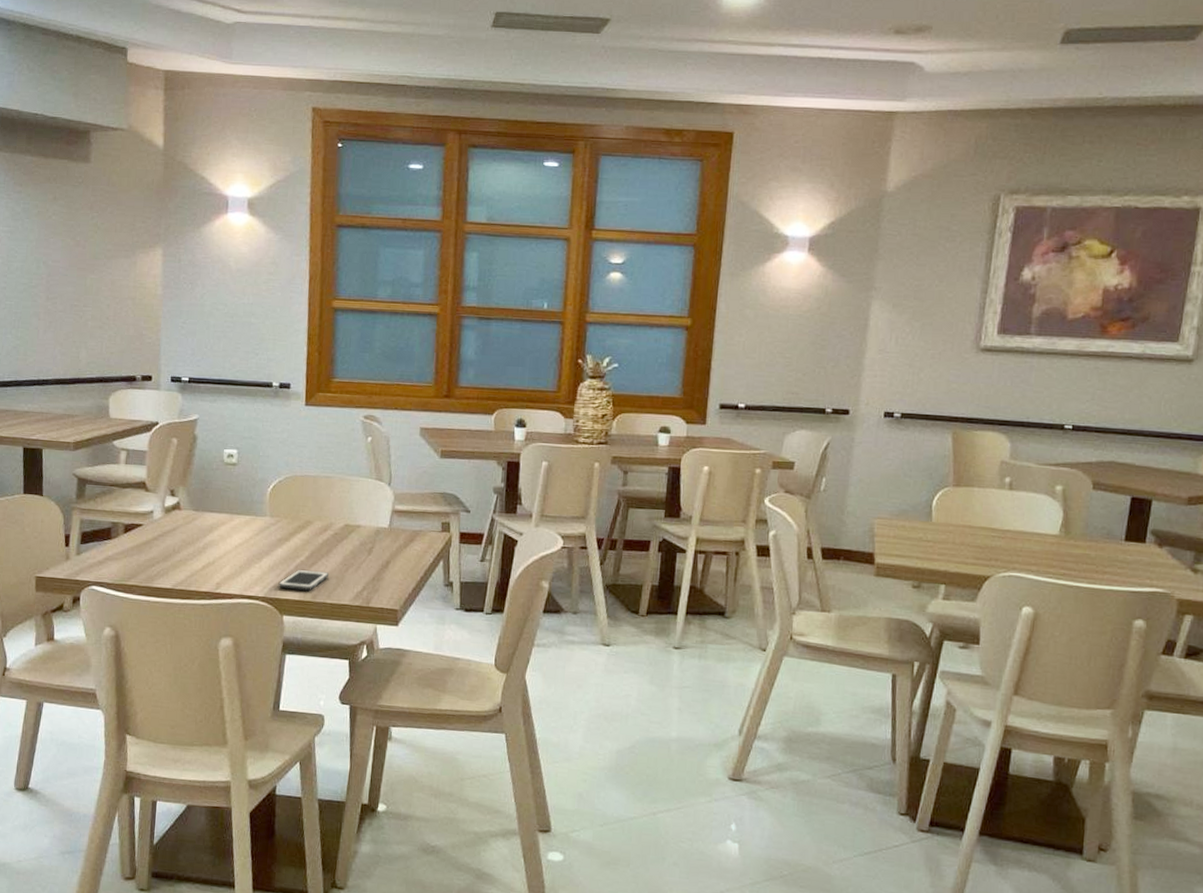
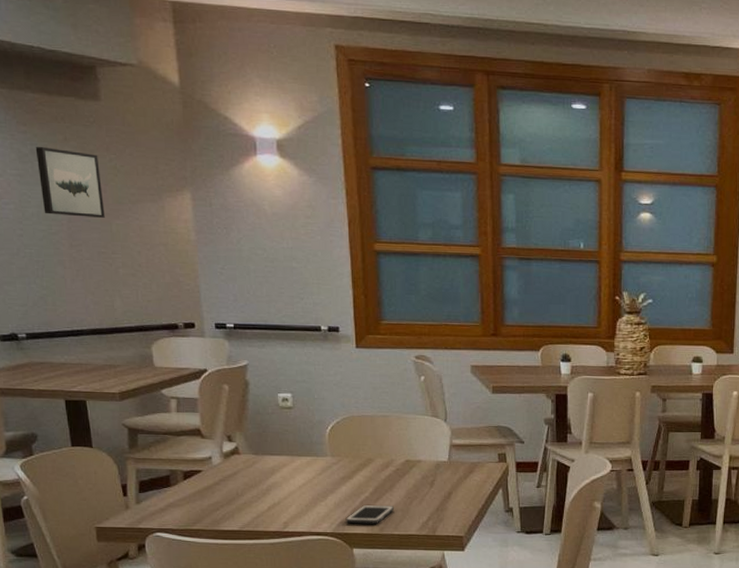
wall art: none [27,206,82,272] -> present [35,147,105,218]

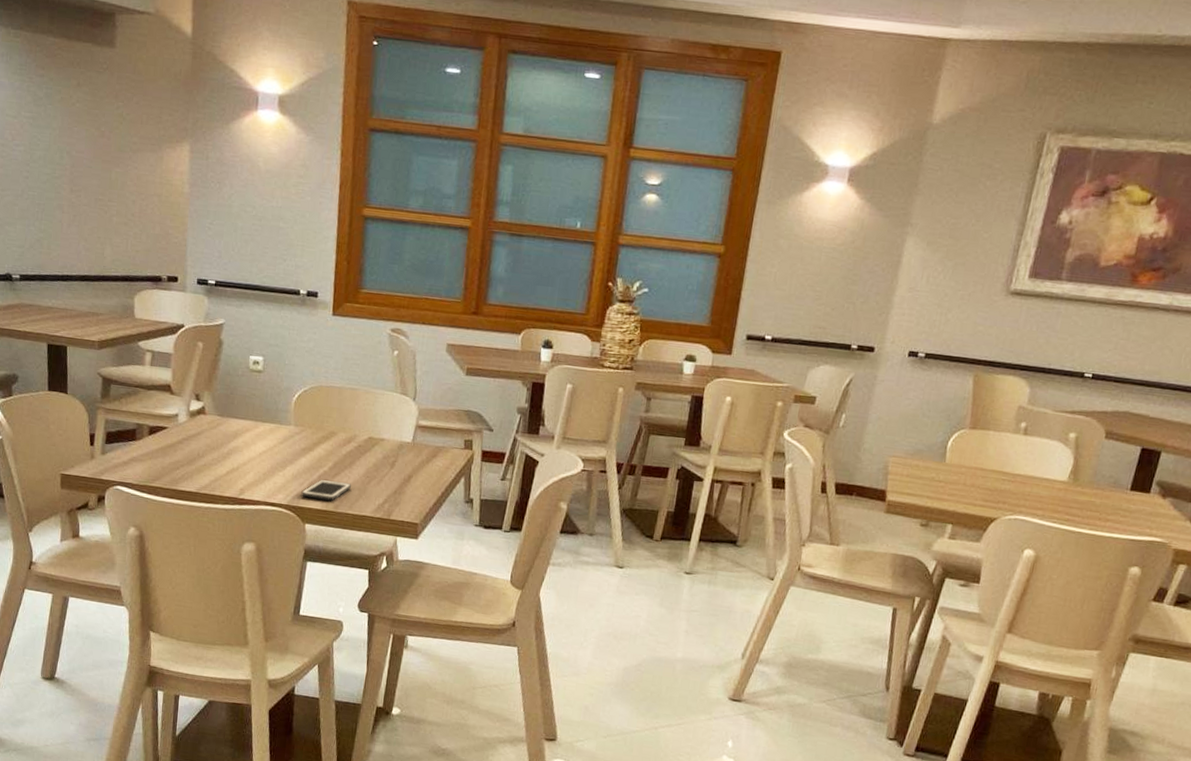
wall art: present [35,147,105,218] -> none [50,91,107,165]

